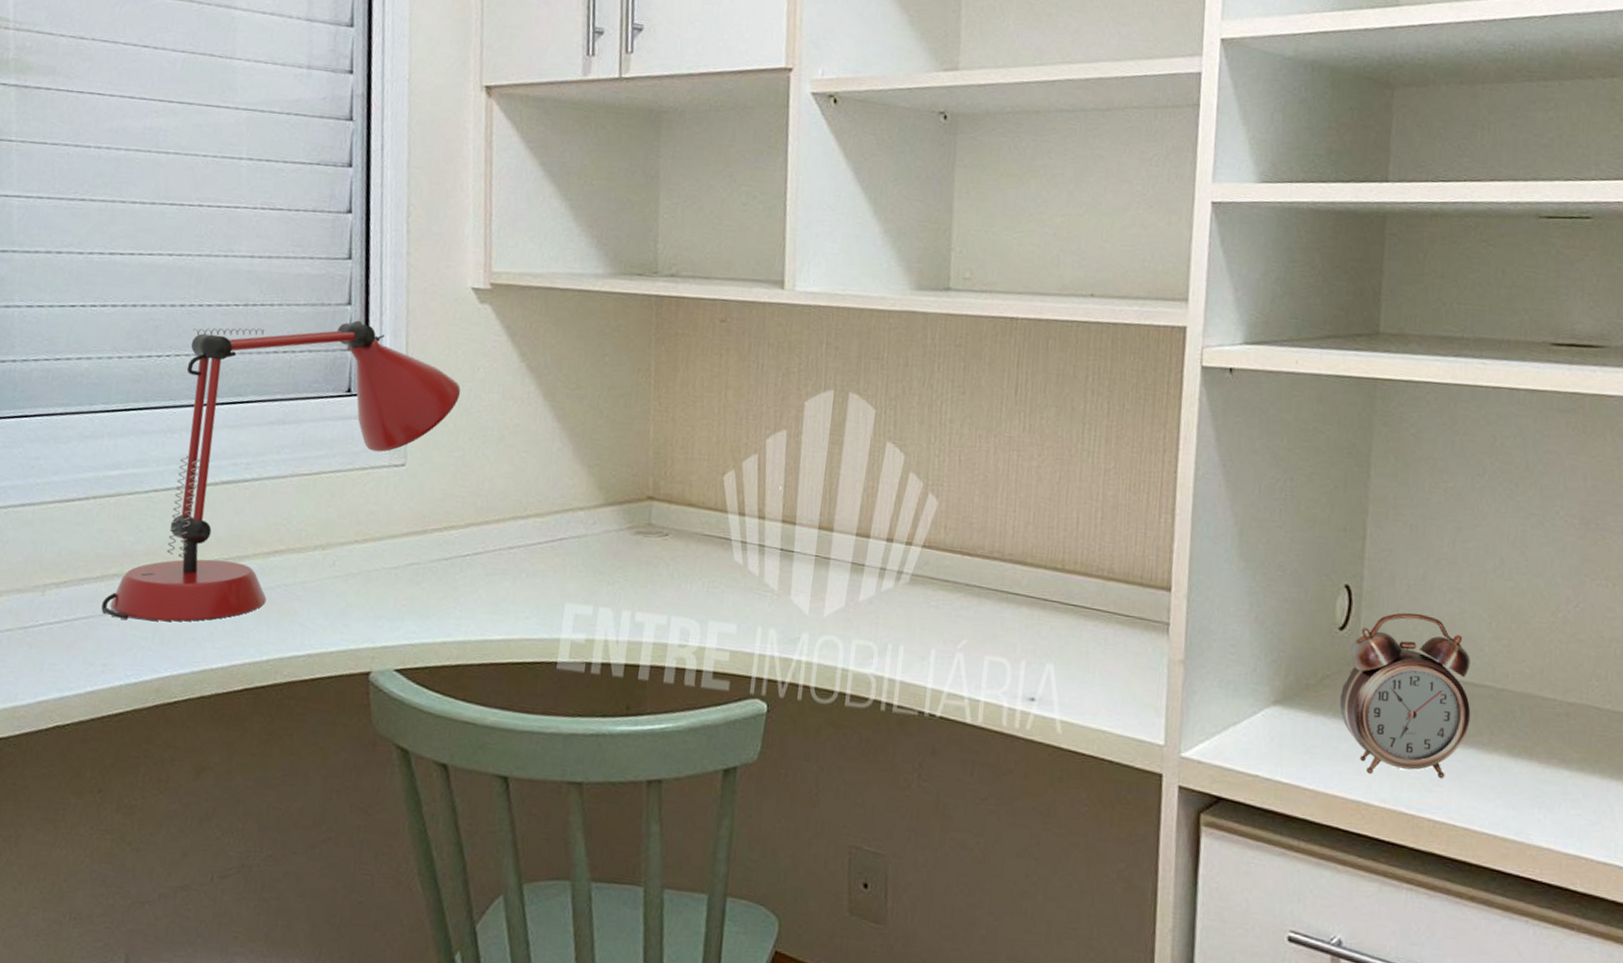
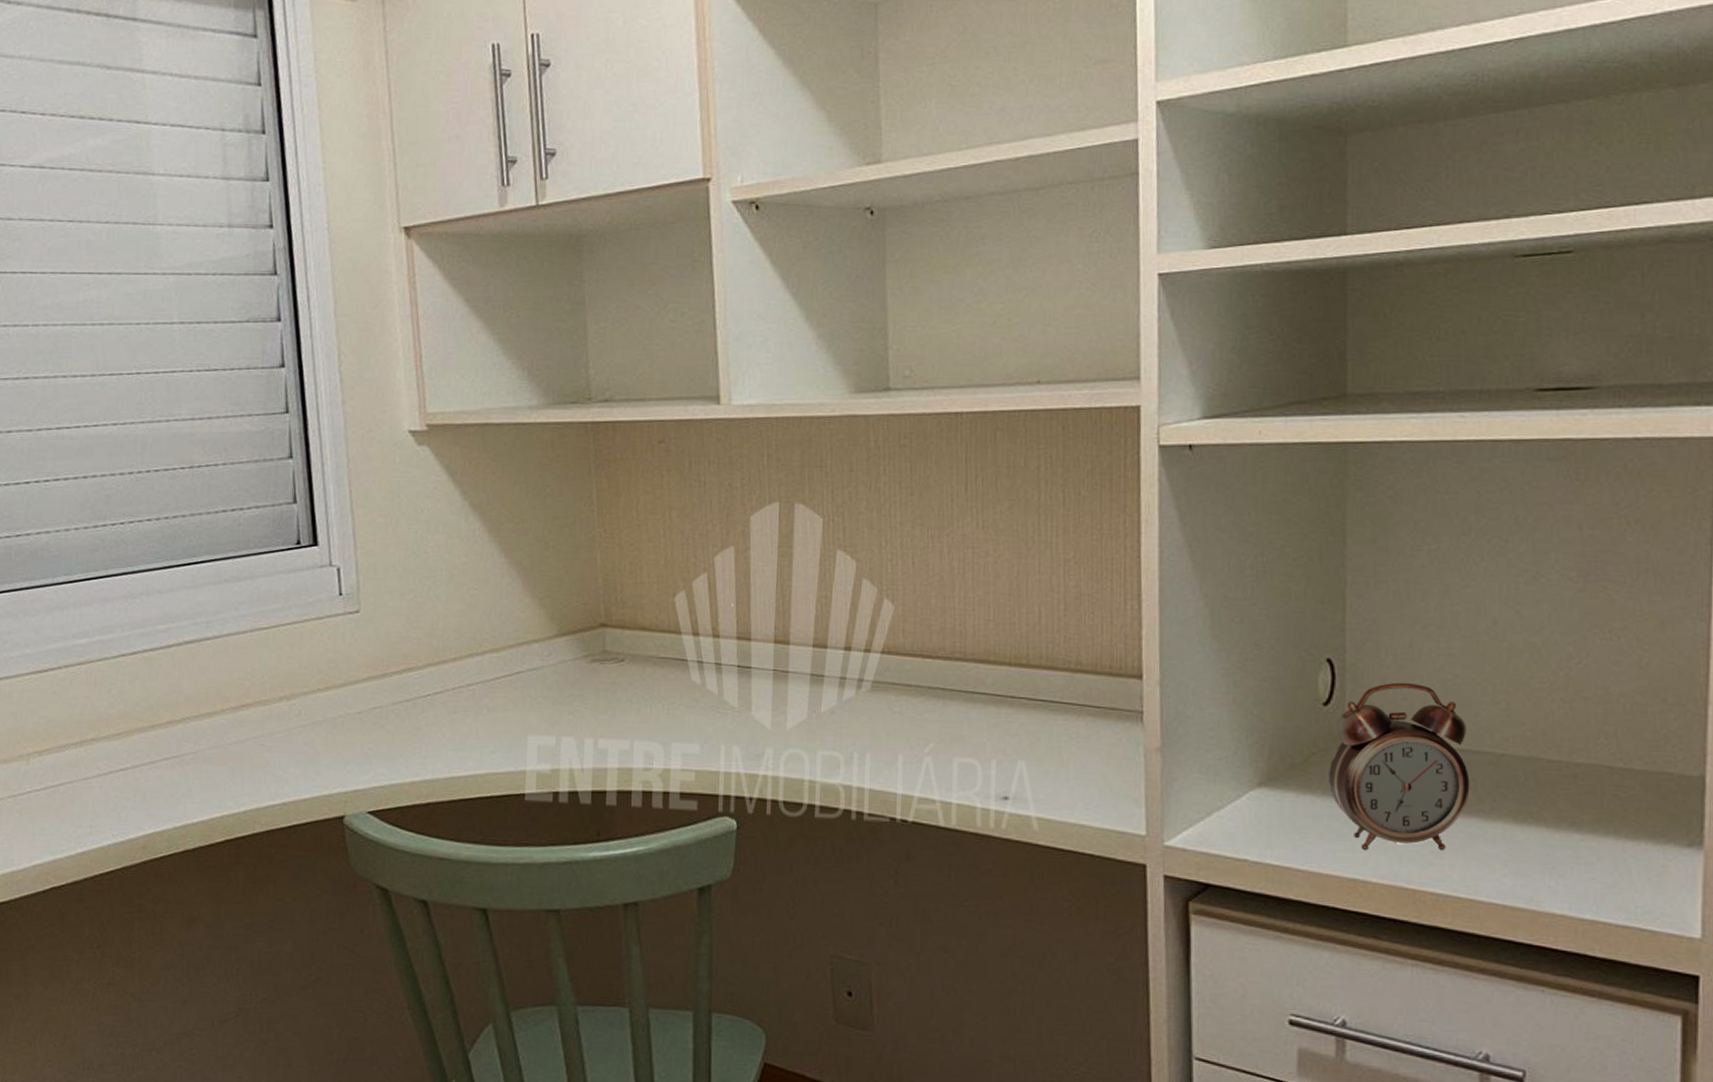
desk lamp: present [101,321,461,622] -> none [83,473,407,781]

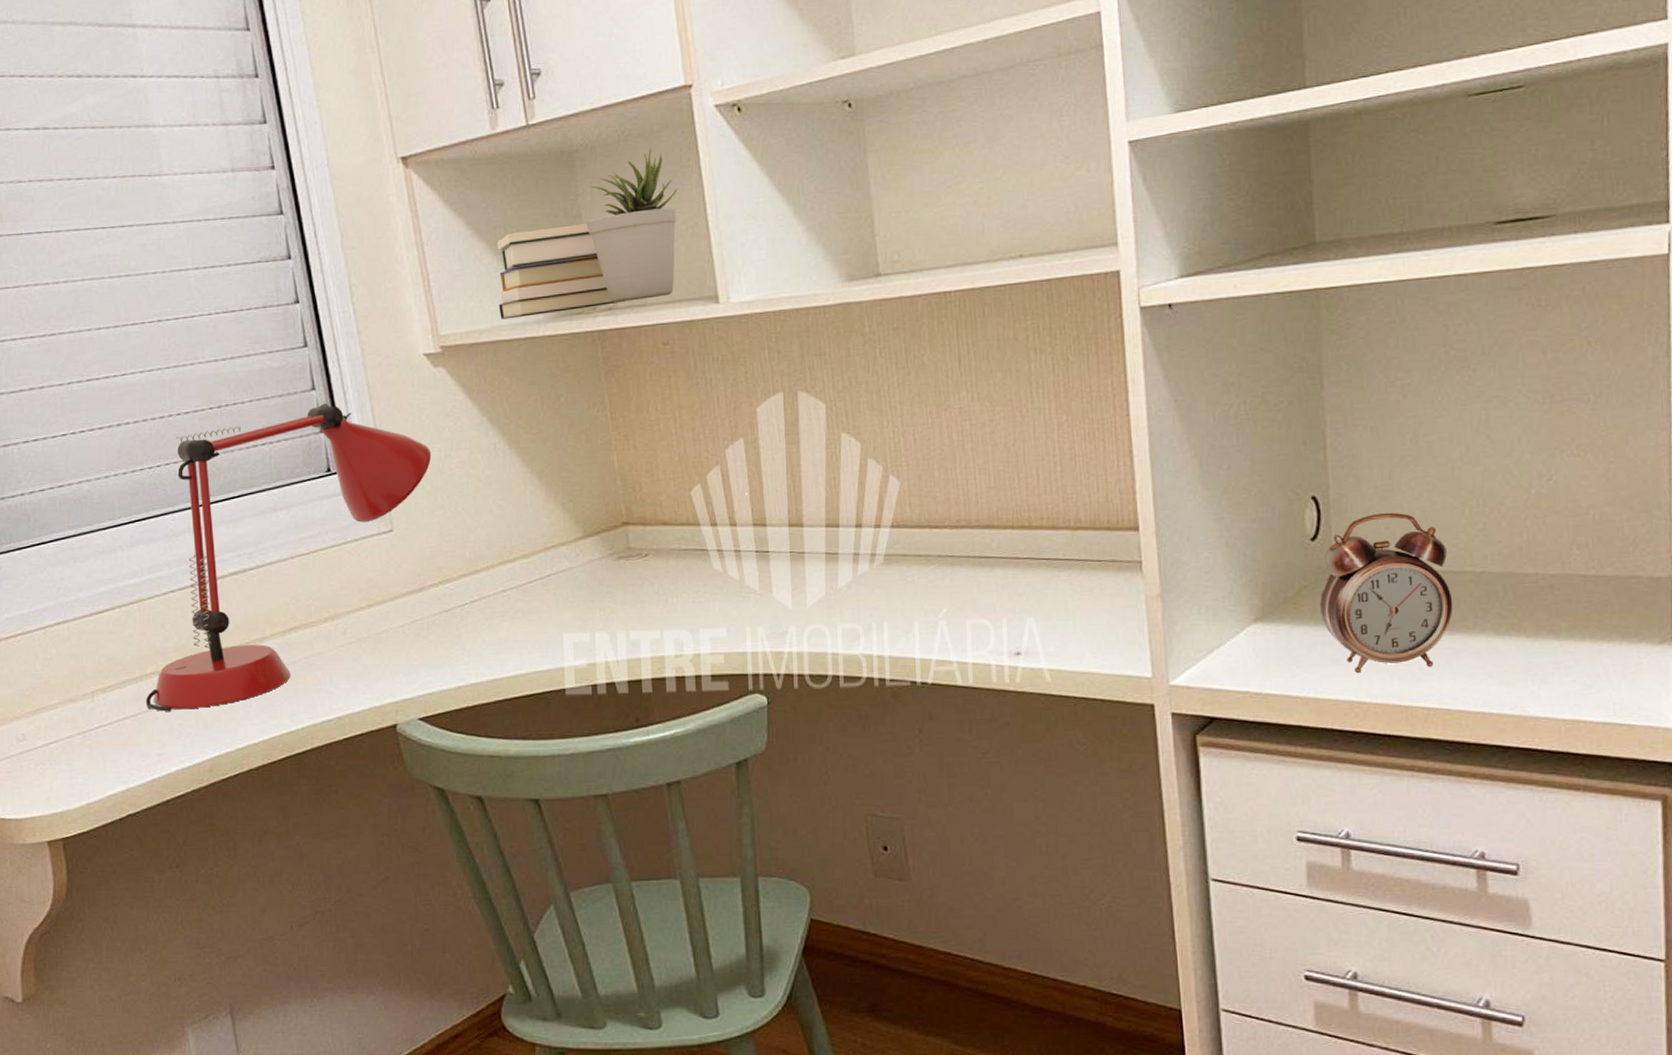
desk lamp: none [83,473,407,781] -> present [146,404,432,712]
books: none [490,310,622,402] -> present [497,222,625,319]
potted plant: none [589,239,687,395] -> present [586,147,678,303]

